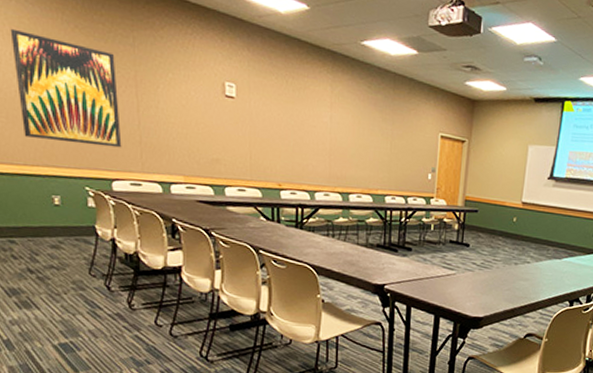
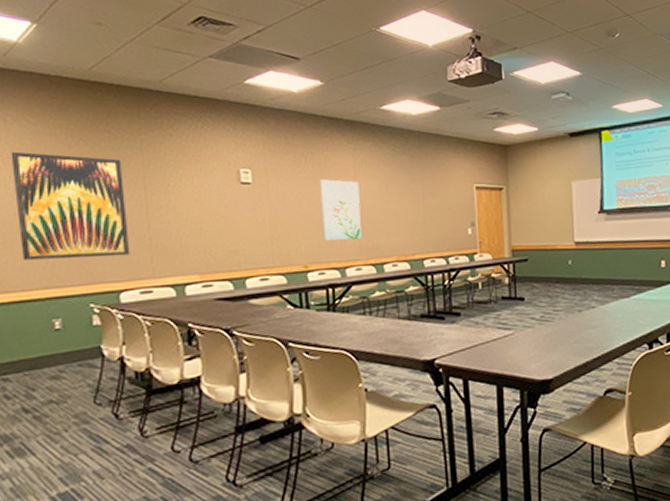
wall art: none [297,105,334,167] -> present [320,179,361,241]

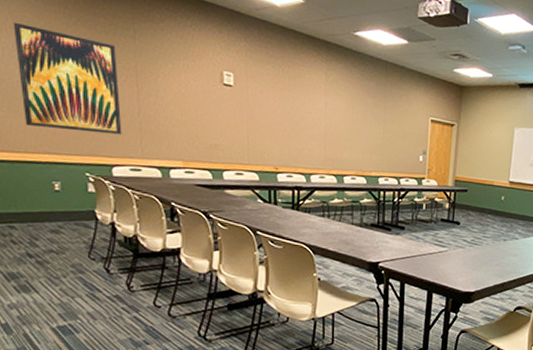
wall art: present [320,179,361,241] -> none [293,92,329,151]

